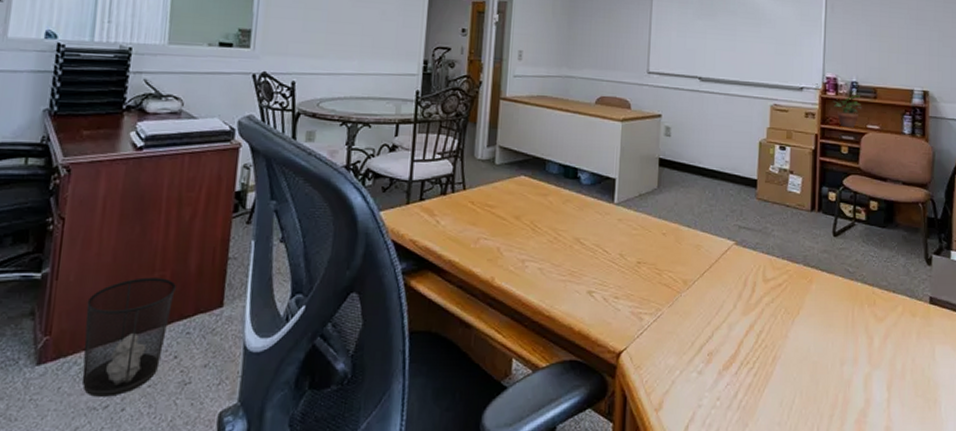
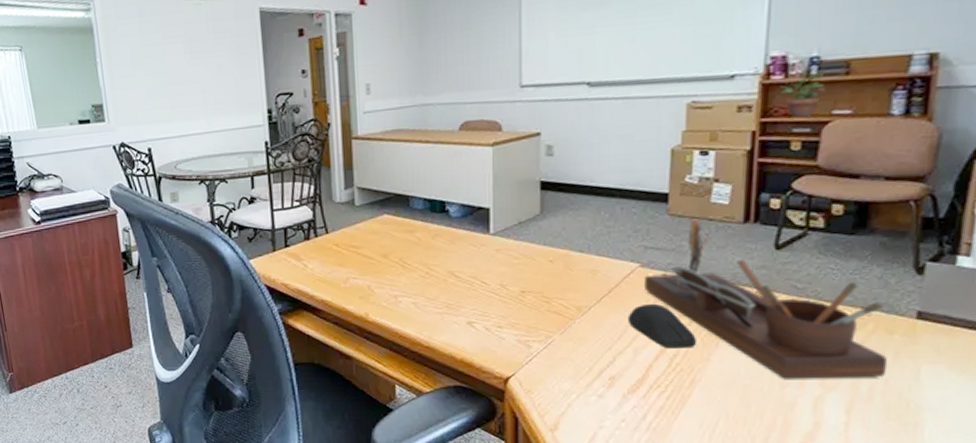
waste bin: present [81,277,176,397] -> none [31,326,95,416]
computer mouse: none [724,280,777,325] -> present [627,303,696,349]
desk organizer: none [738,204,913,357] -> present [644,219,888,379]

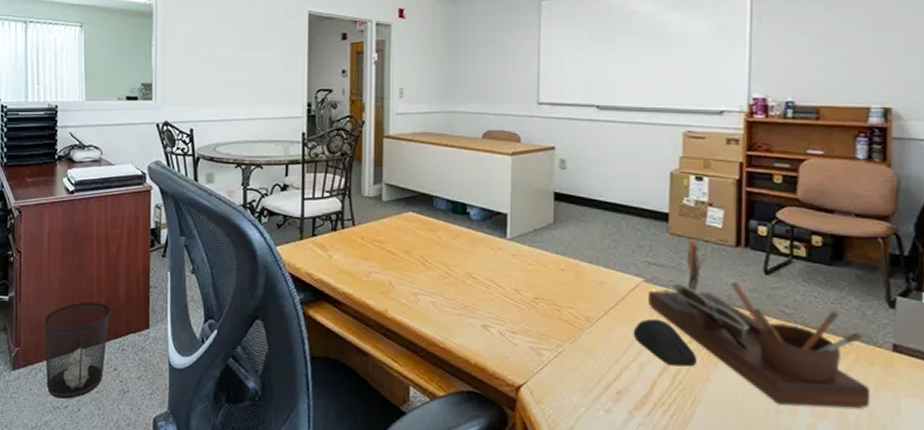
waste bin: none [31,326,95,416] -> present [44,302,110,399]
potted plant: present [780,73,826,118] -> none [762,117,800,154]

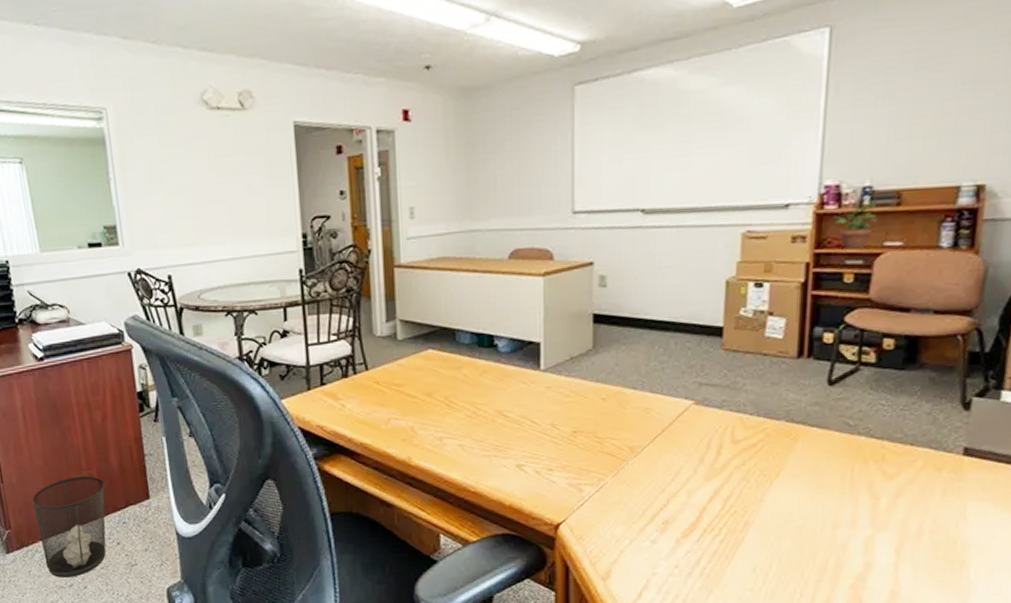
computer mouse: present [633,318,696,367] -> none [681,442,750,490]
desk organizer: present [648,239,871,408] -> none [698,353,936,519]
potted plant: none [762,117,800,154] -> present [833,204,878,250]

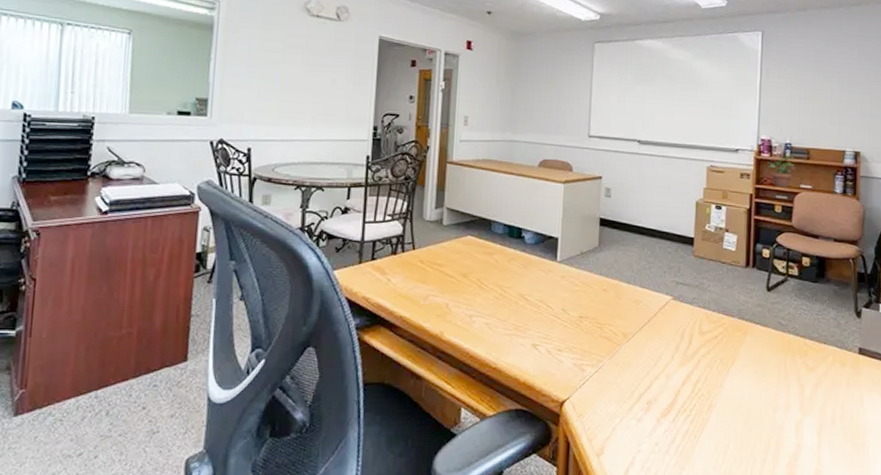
waste bin: present [32,476,107,578] -> none [56,334,143,445]

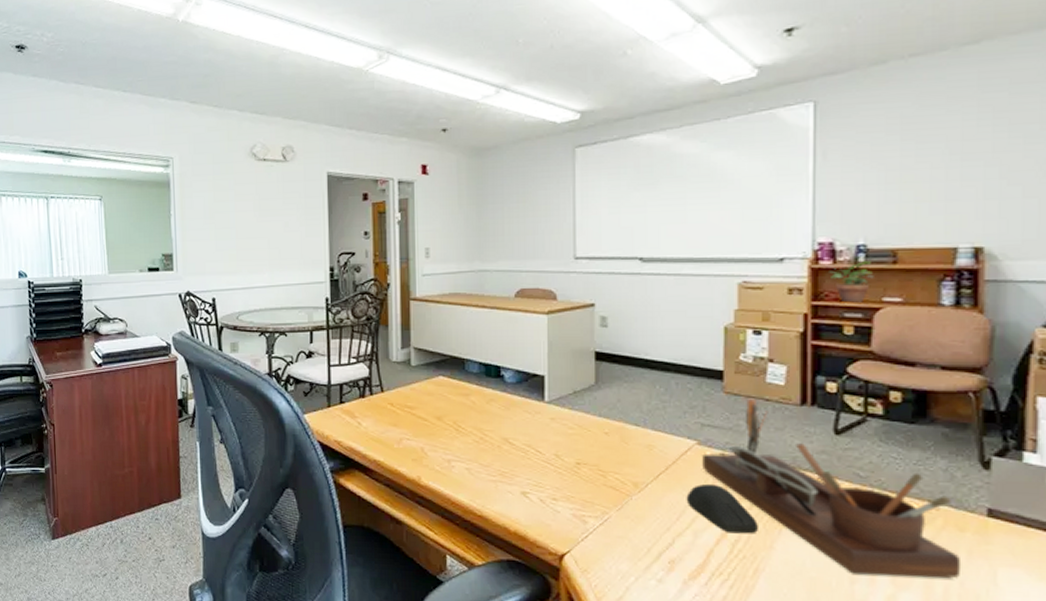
computer mouse: none [662,333,713,375] -> present [686,483,758,534]
desk organizer: none [675,261,843,404] -> present [702,398,962,578]

